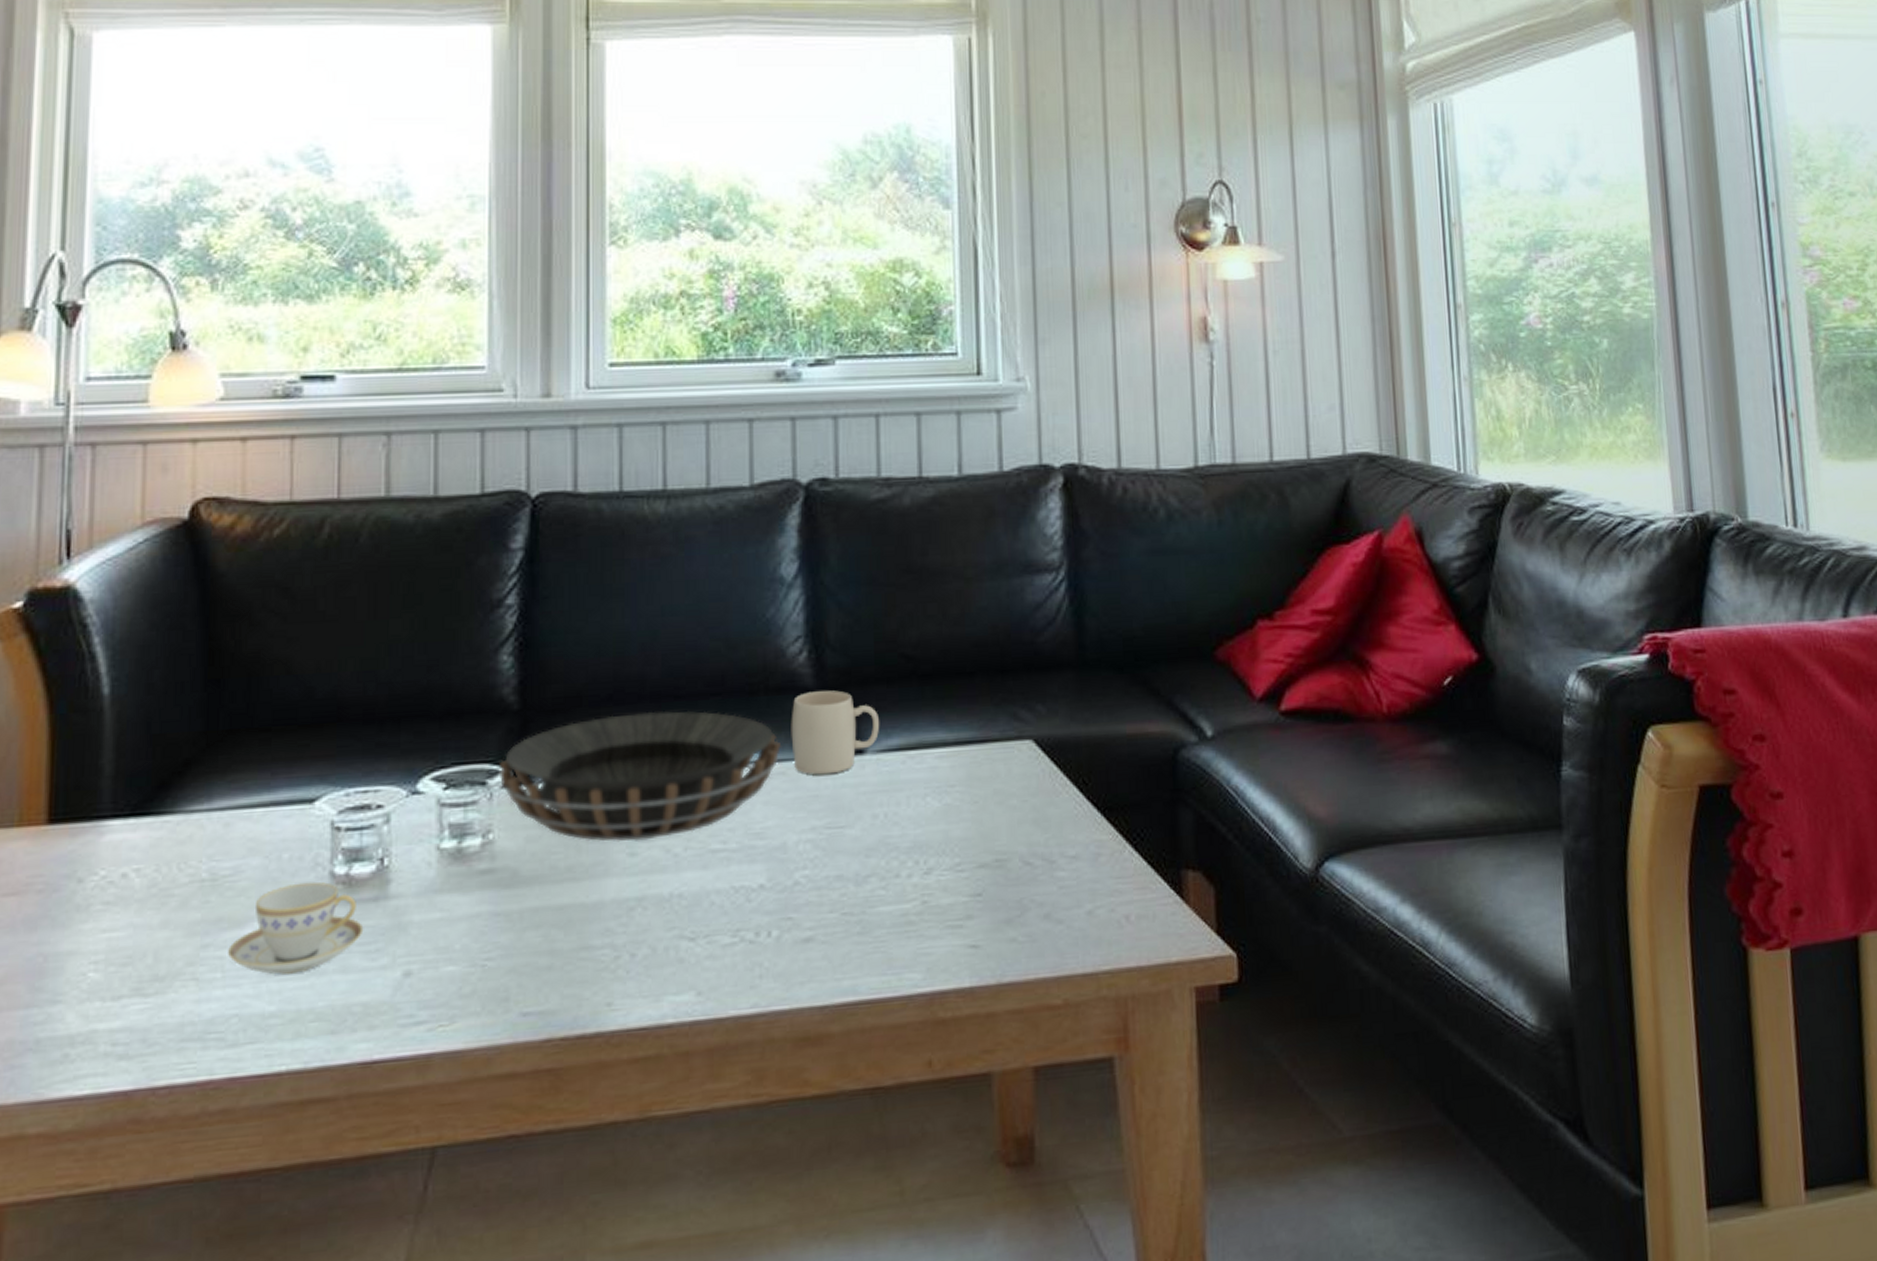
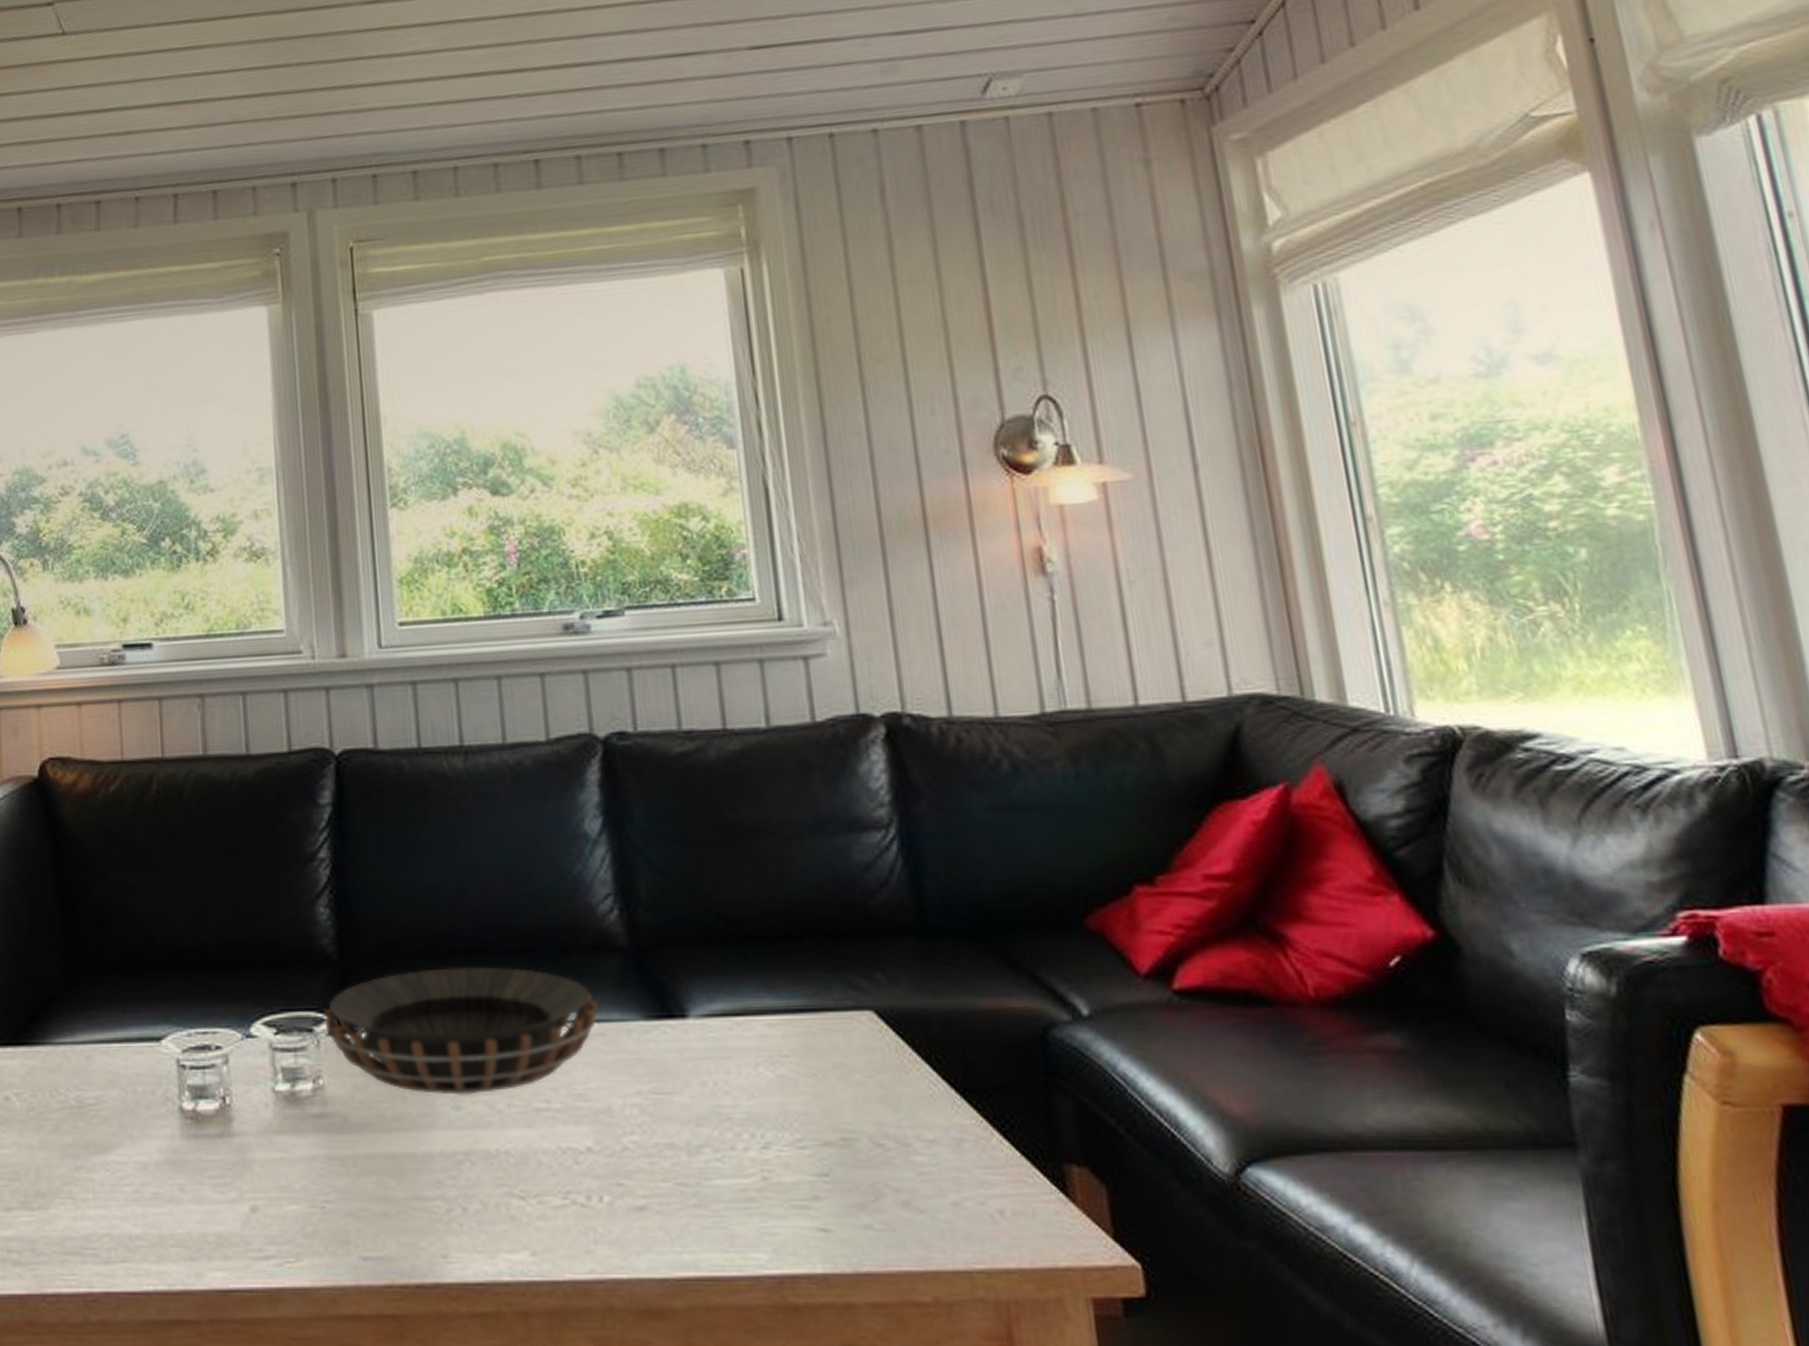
teacup: present [228,881,364,975] -> none [97,1115,213,1200]
mug: present [791,690,880,775] -> none [606,951,702,1038]

